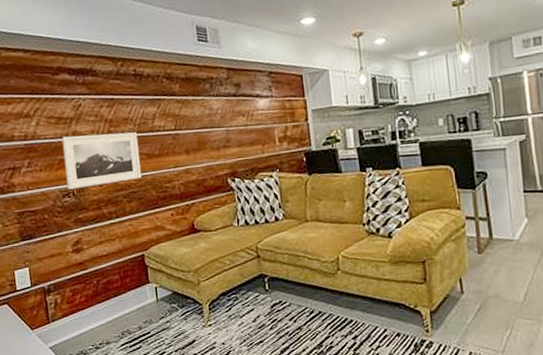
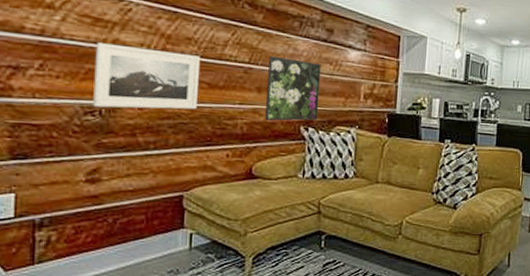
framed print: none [190,117,241,178] -> present [264,55,321,121]

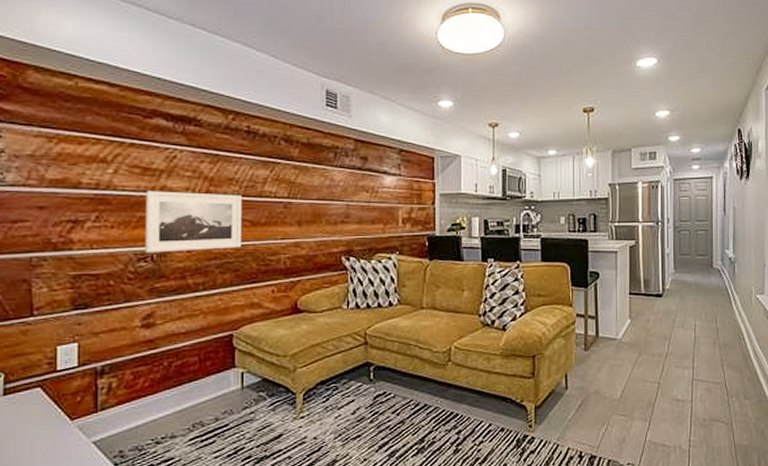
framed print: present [264,55,321,121] -> none [306,188,358,253]

